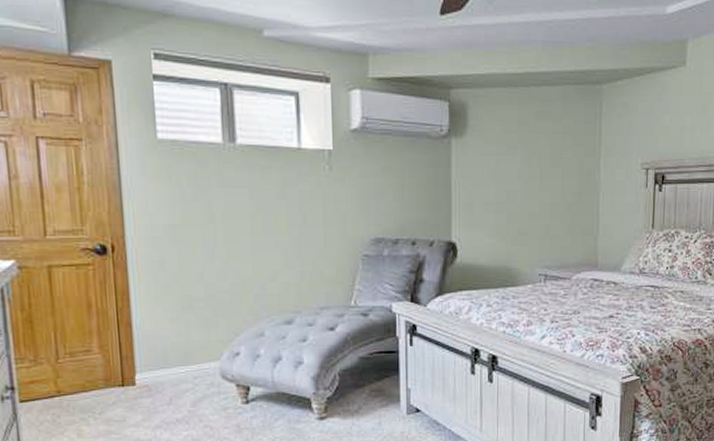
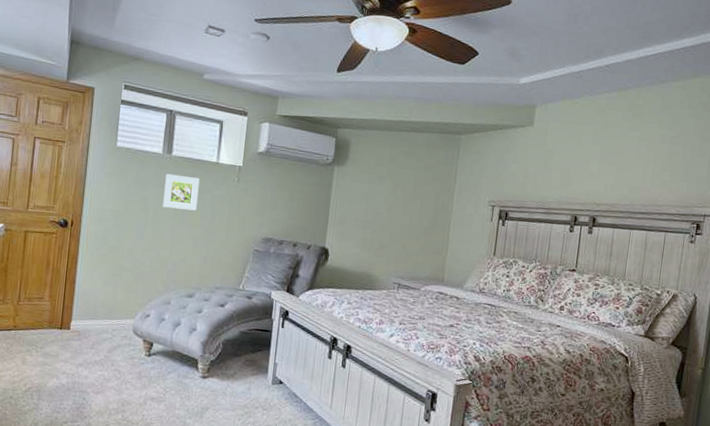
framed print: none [232,169,280,214] -> present [163,173,200,211]

